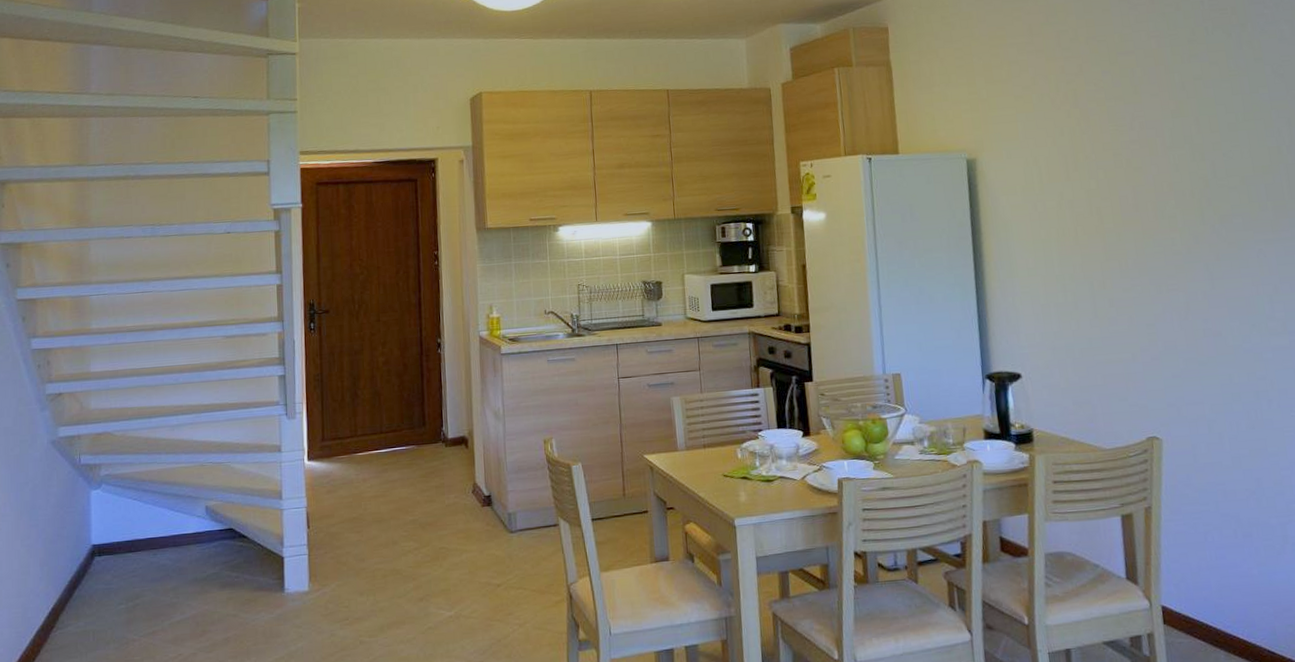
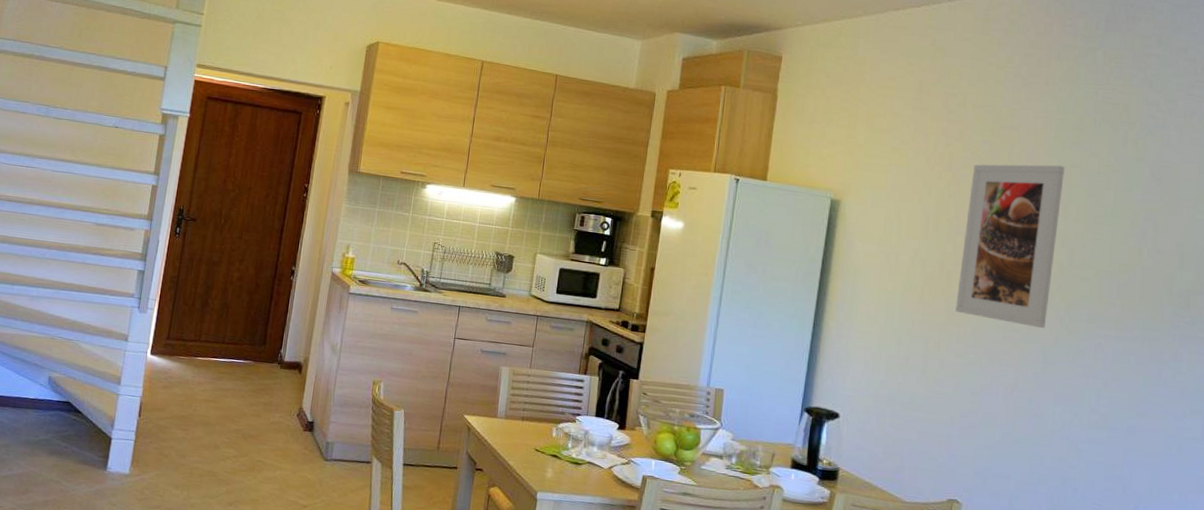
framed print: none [1099,80,1204,248] -> present [955,164,1065,328]

